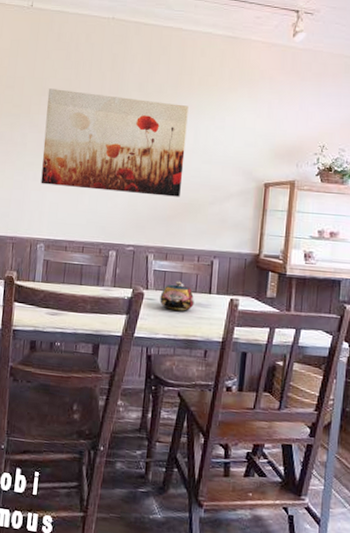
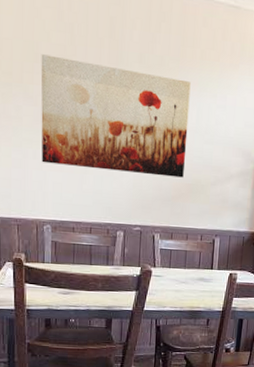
teapot: present [160,281,195,311] -> none [166,258,198,286]

